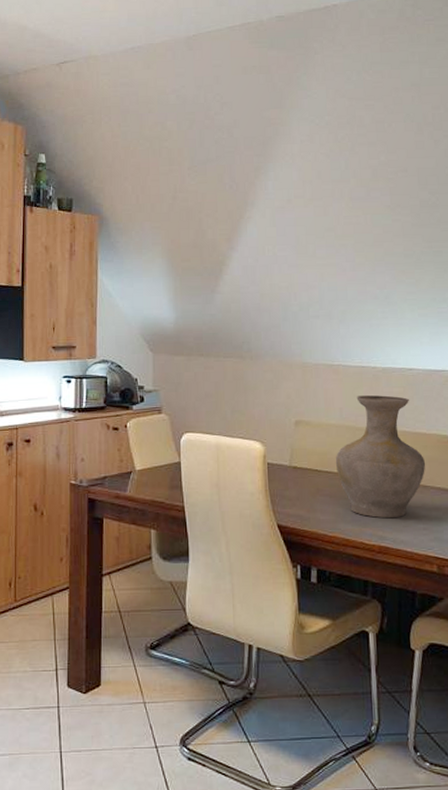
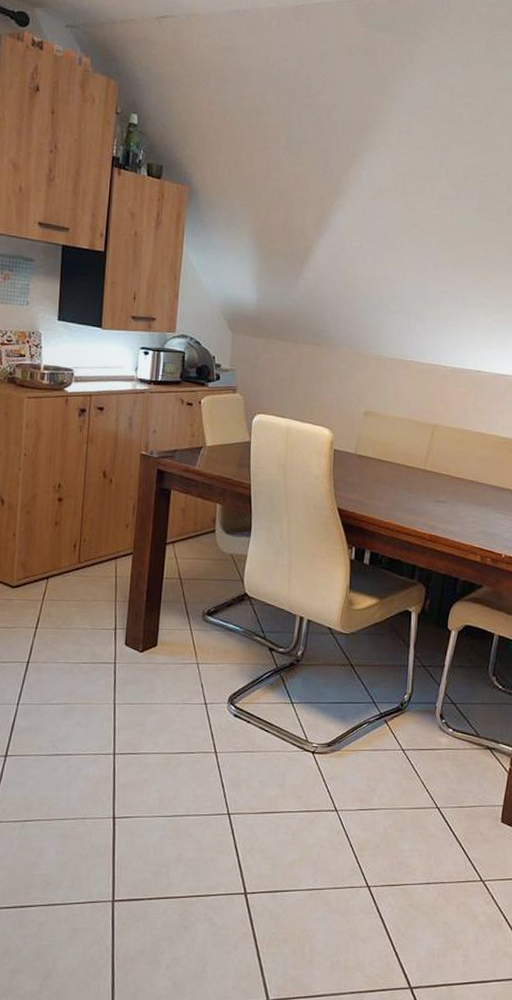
vase: present [335,394,426,518] -> none [398,392,482,510]

